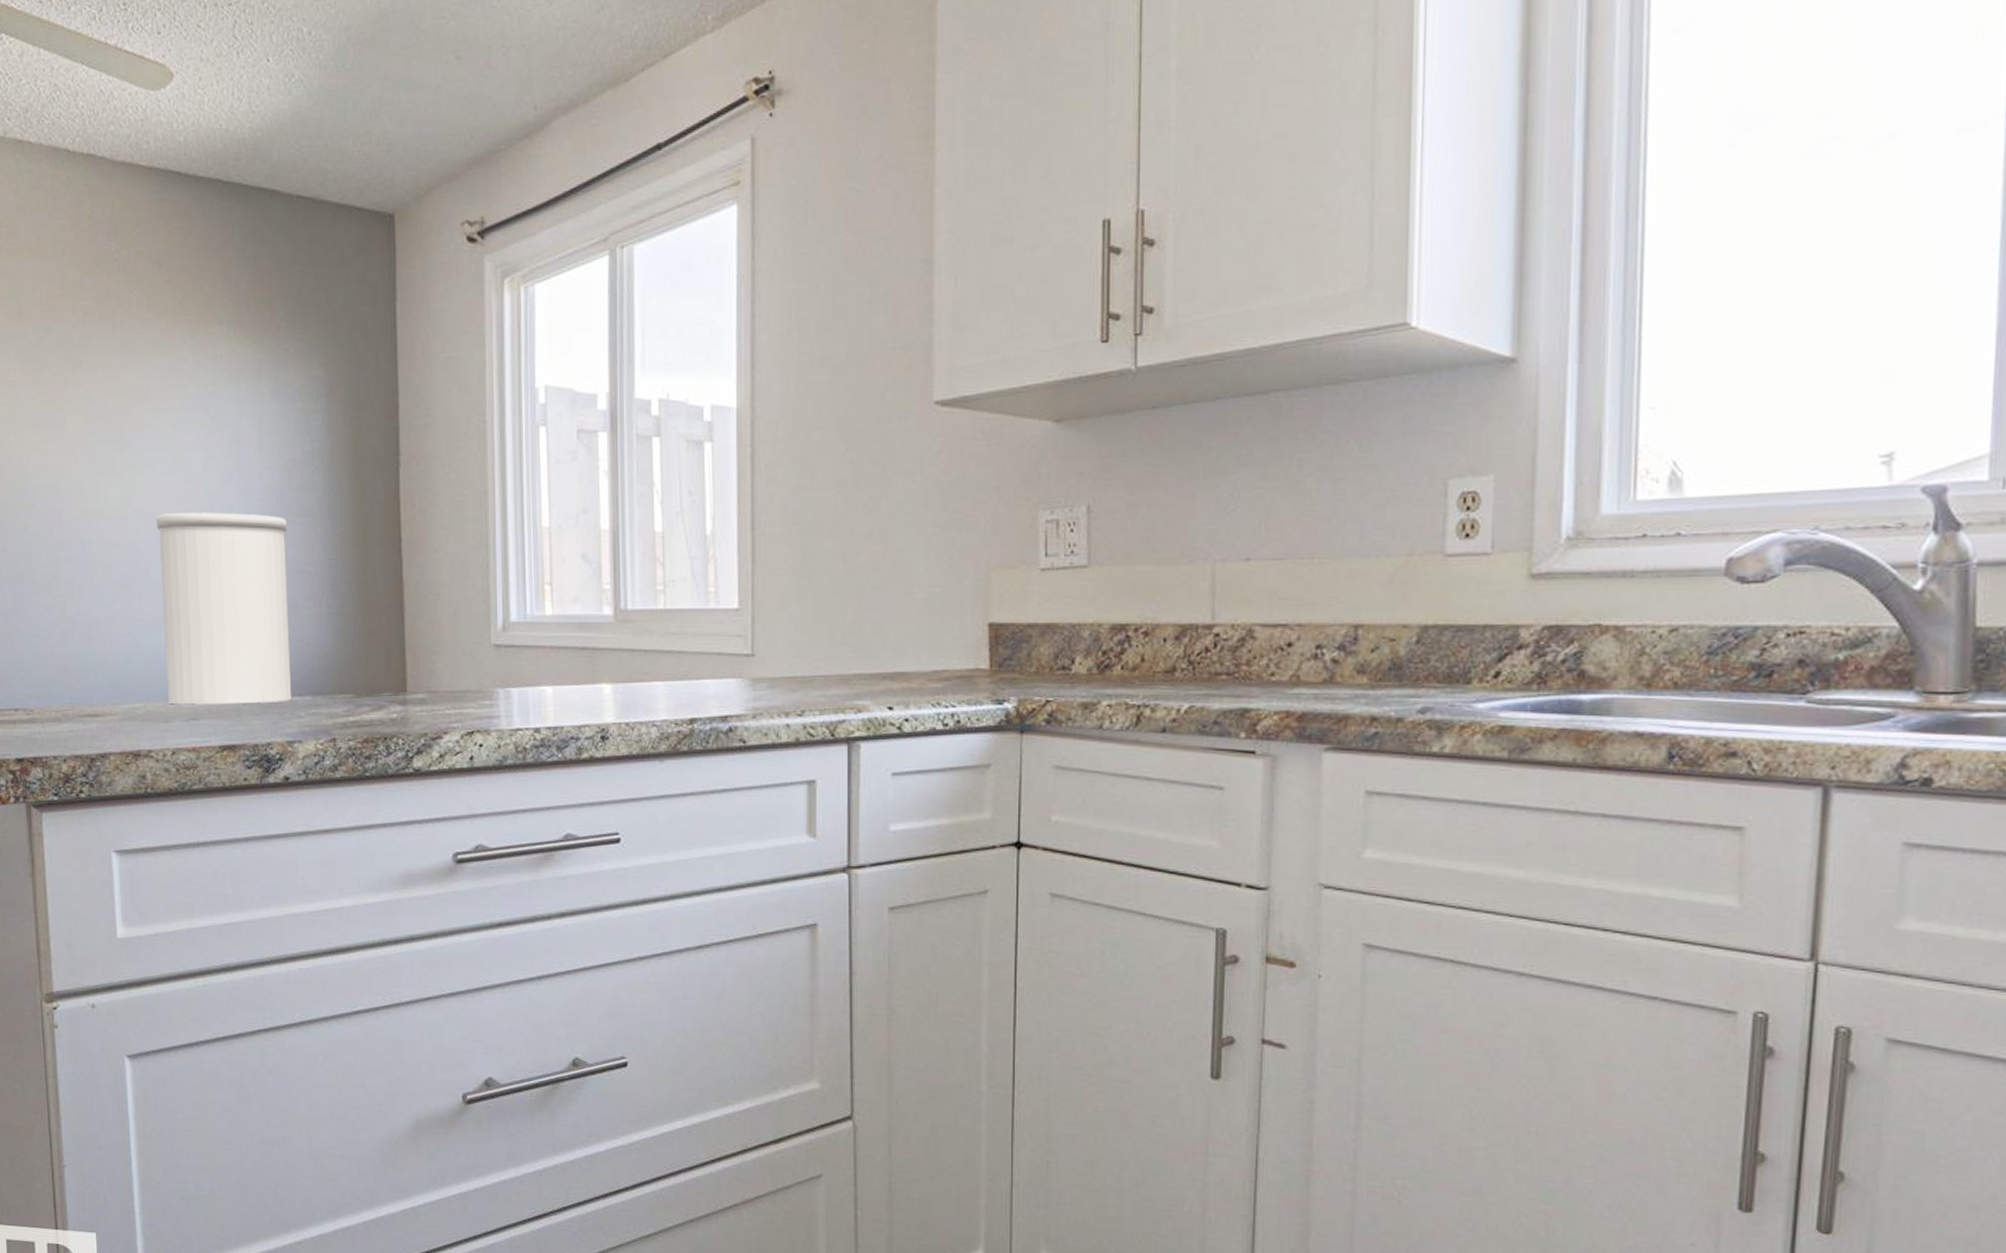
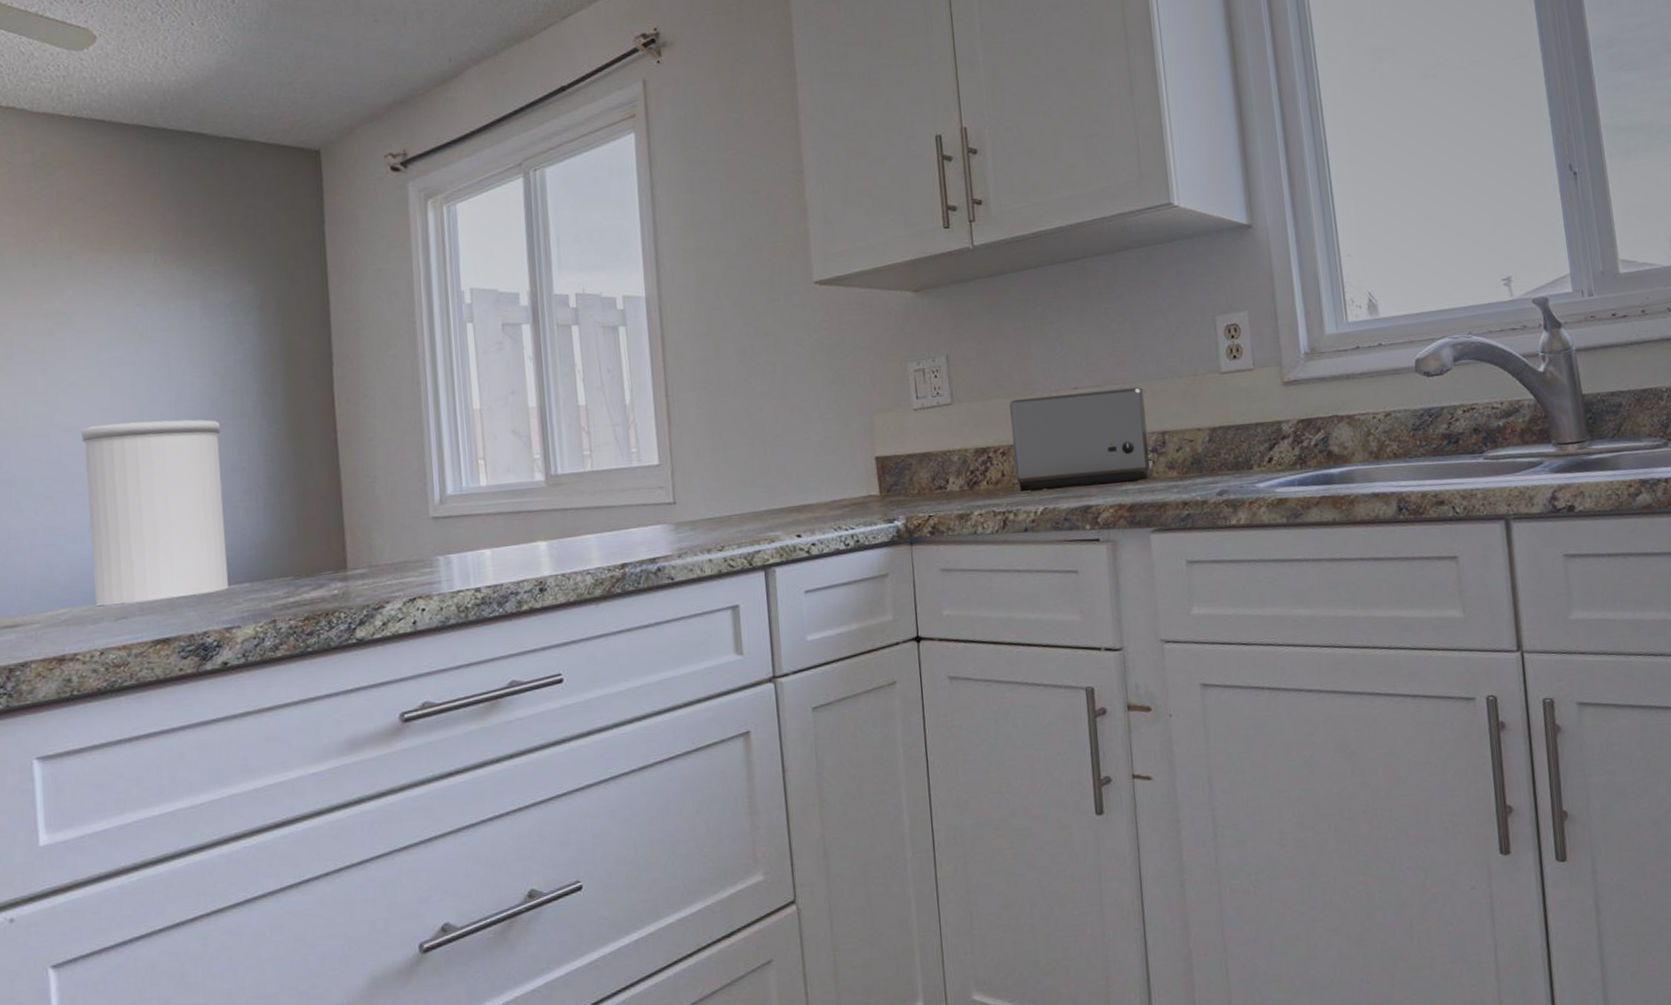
toaster: none [1160,565,1339,686] -> present [1010,387,1153,491]

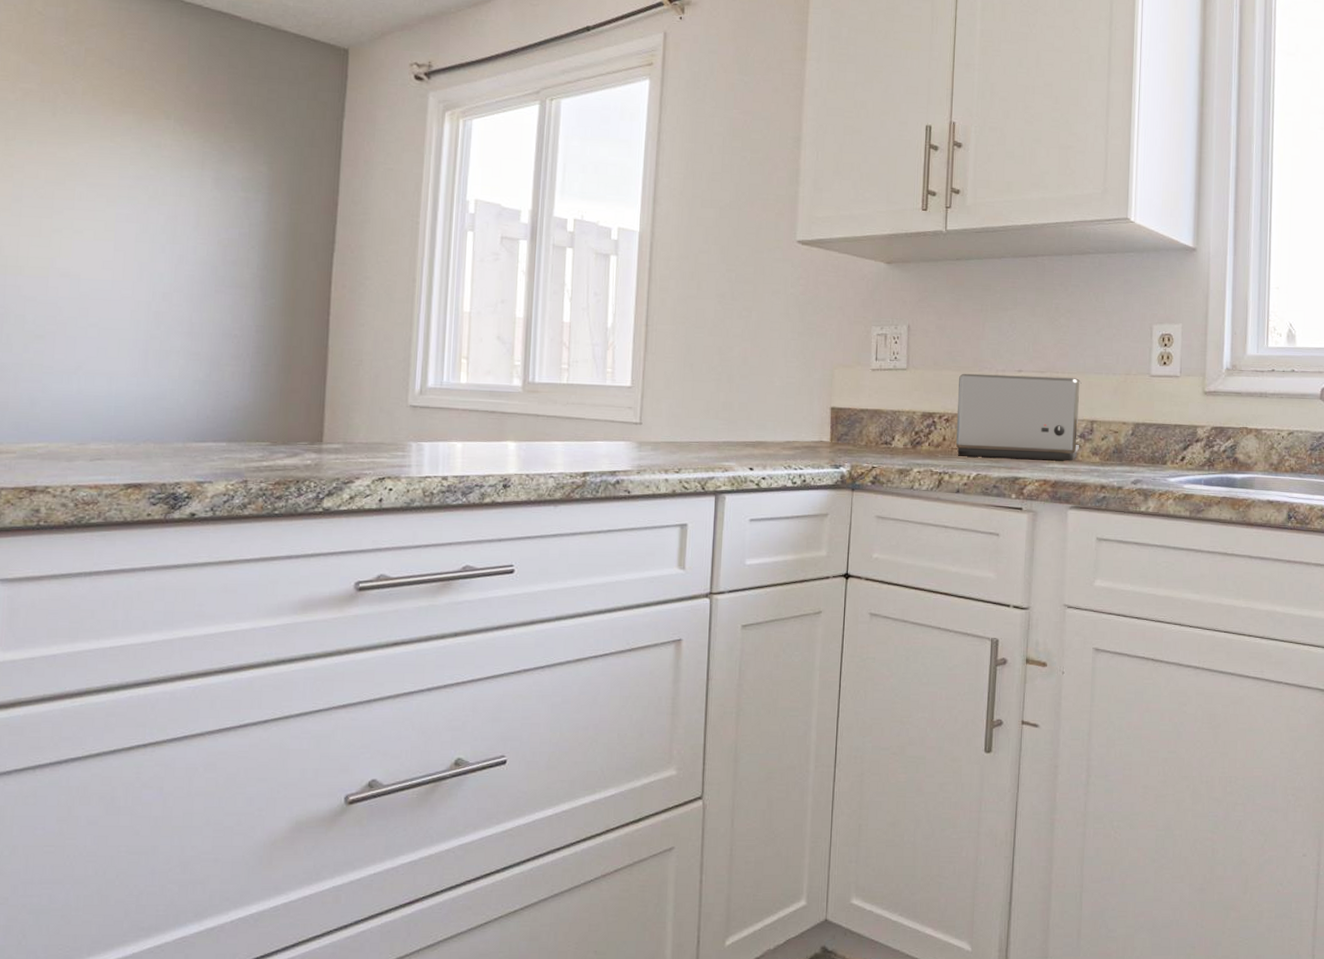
canister: present [81,419,228,606] -> none [72,275,217,448]

